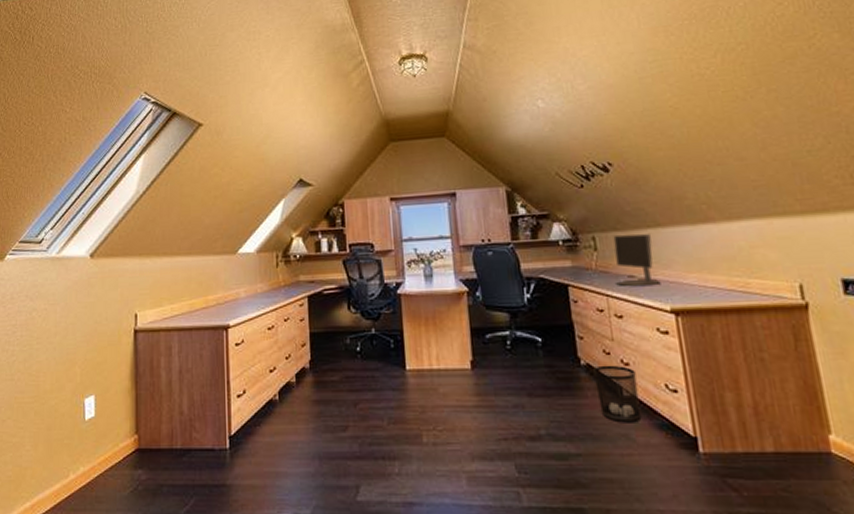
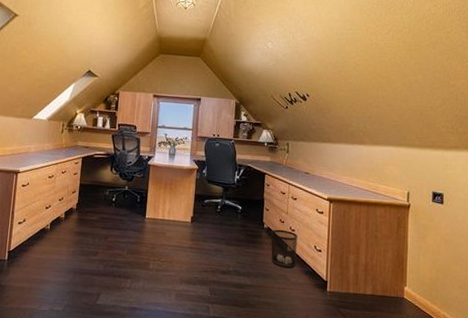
computer monitor: present [613,234,661,287] -> none [297,145,325,181]

